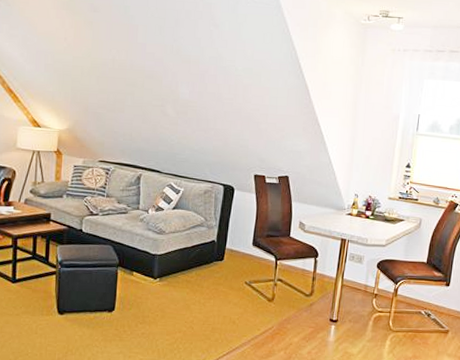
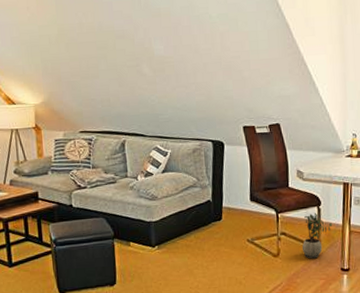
potted plant: none [295,263,327,307] -> present [301,212,333,259]

